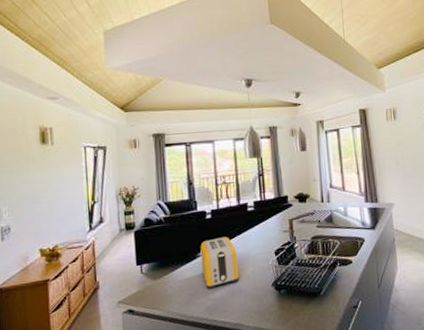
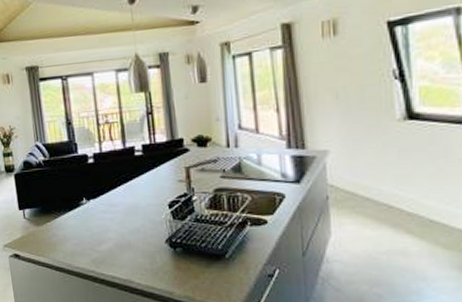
toaster: present [200,237,239,290] -> none [83,184,127,242]

